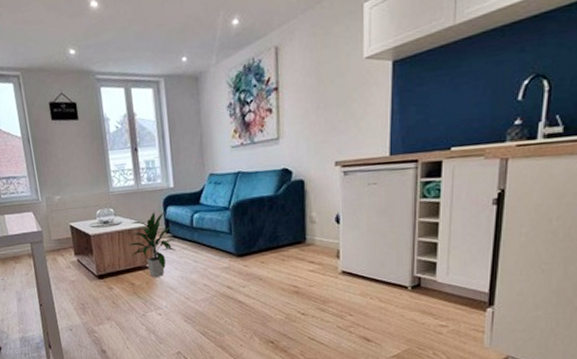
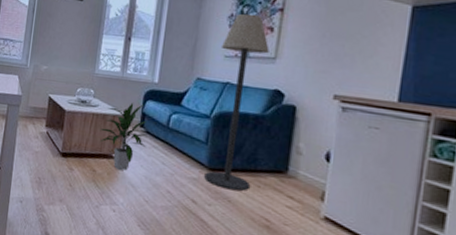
floor lamp: none [226,98,275,270] -> present [204,13,269,191]

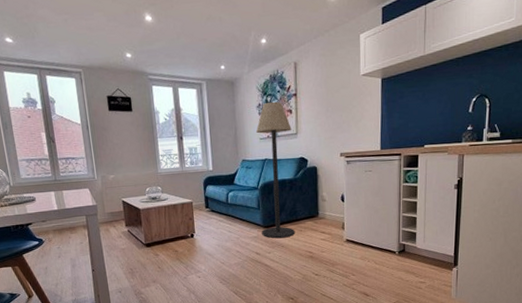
indoor plant: present [100,103,147,171] -> none [173,190,215,245]

